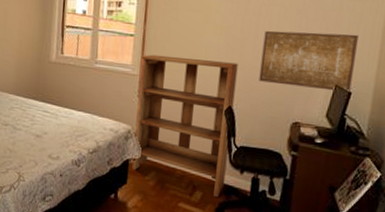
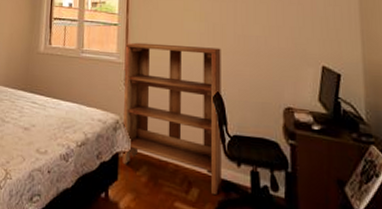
wall art: present [259,30,359,91] -> none [243,15,339,74]

